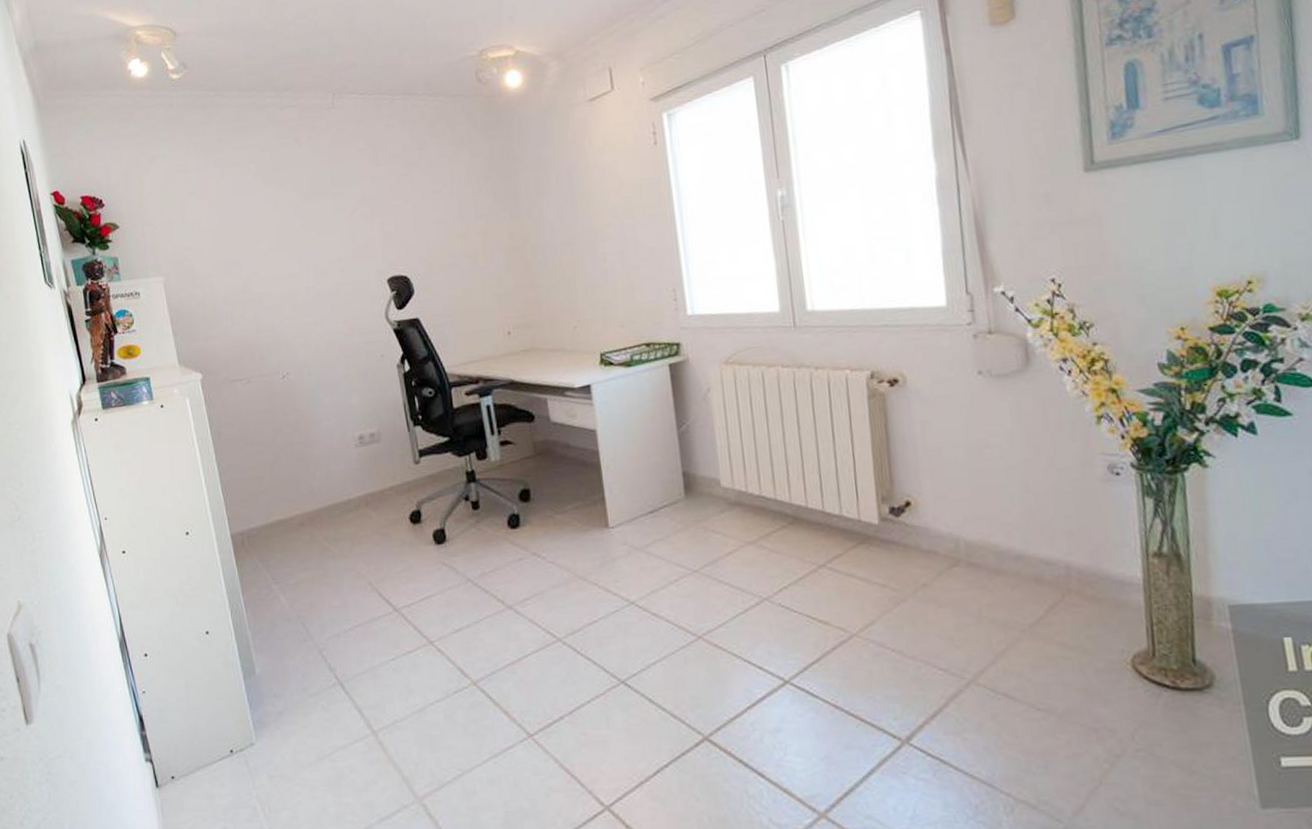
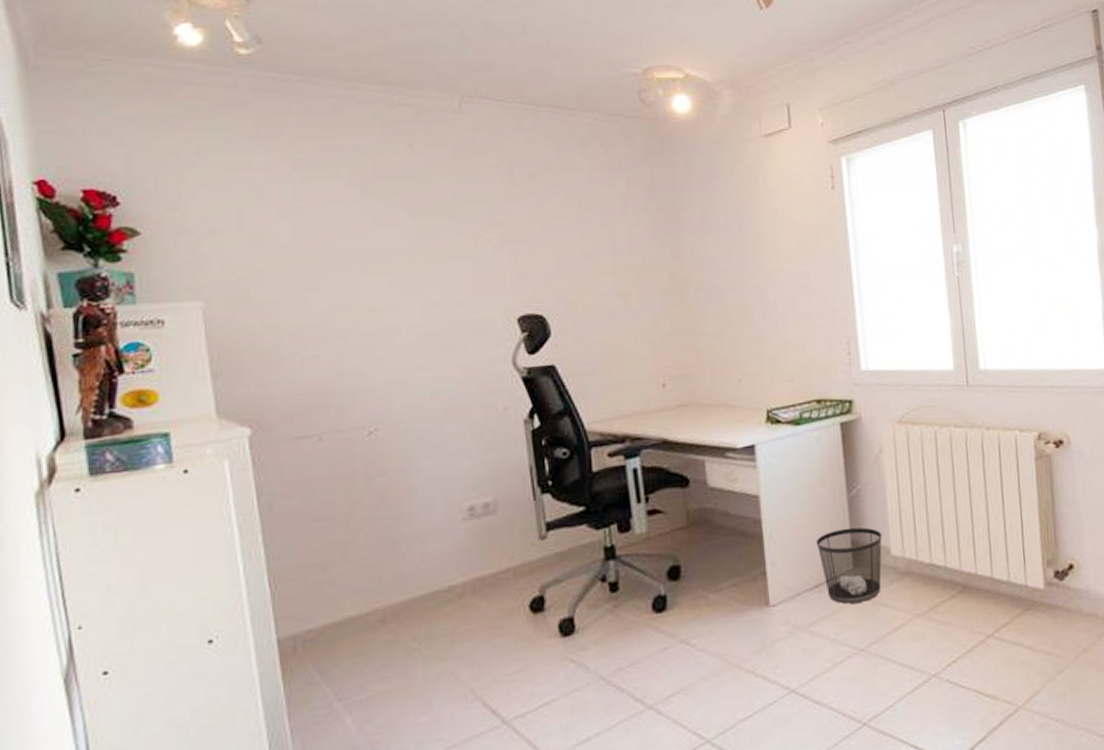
waste bin: none [649,460,712,529] -> present [816,527,882,604]

